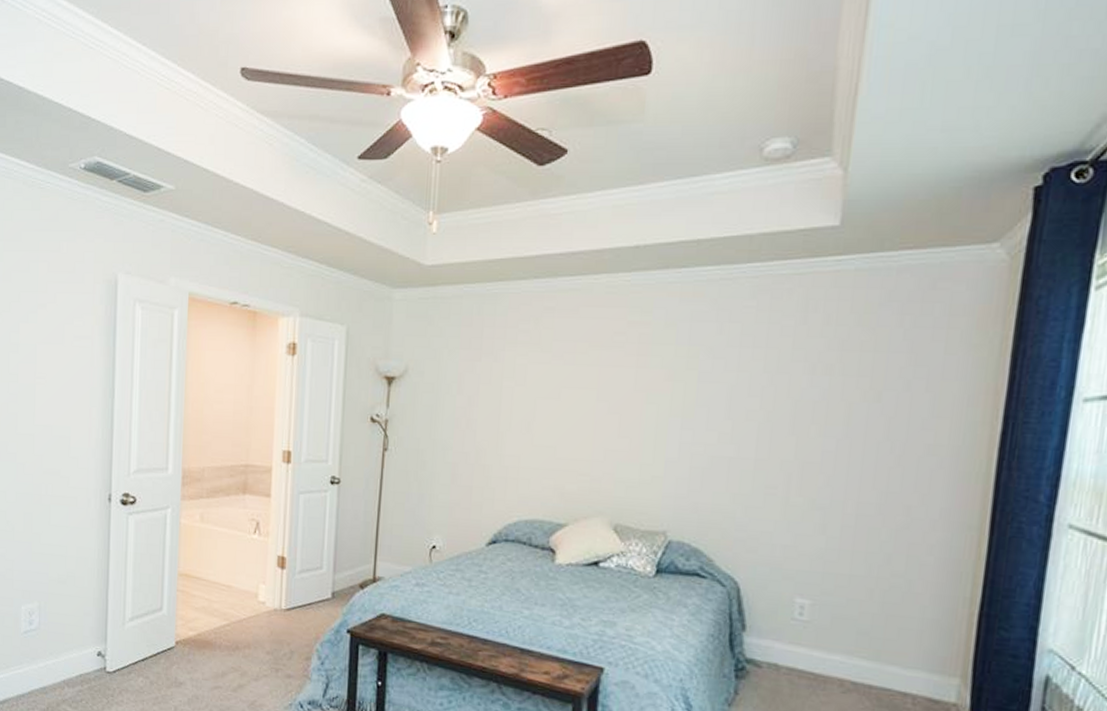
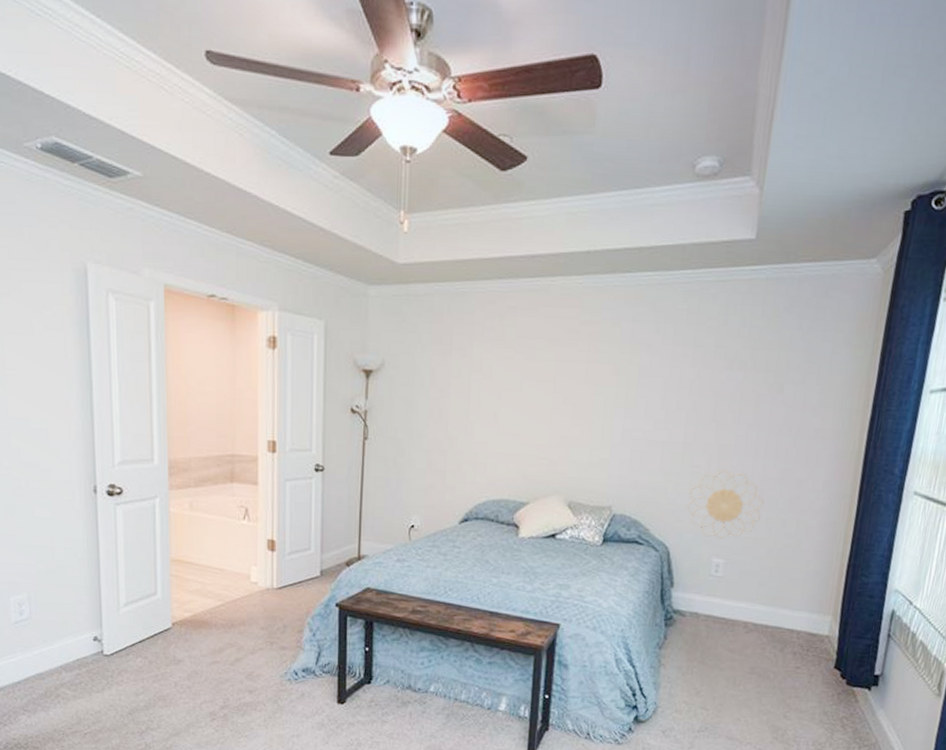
decorative wall piece: none [760,492,861,575] -> present [686,470,764,539]

